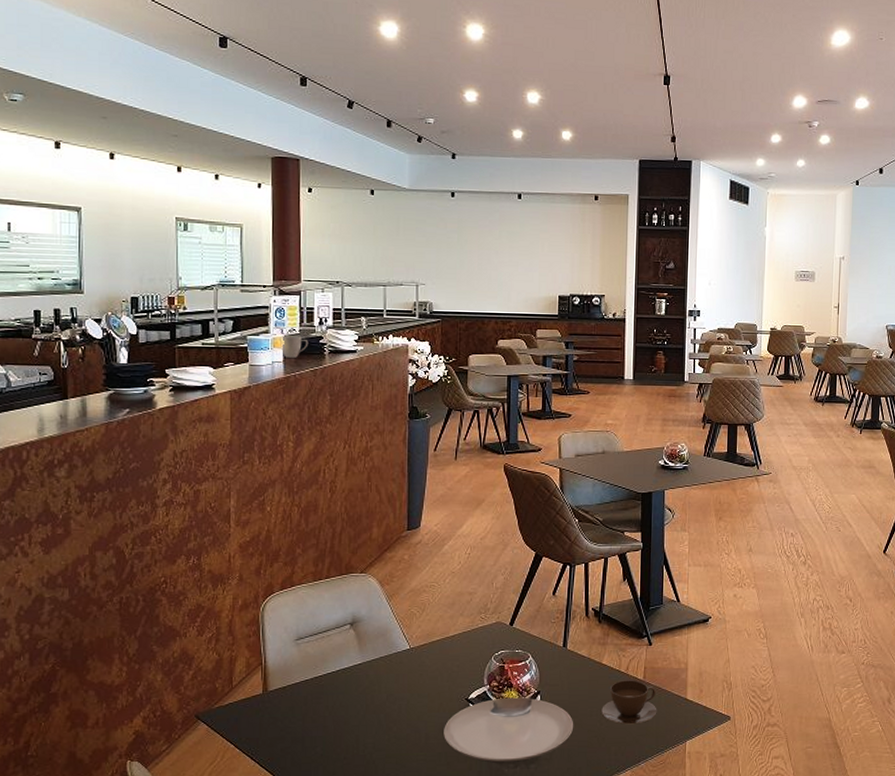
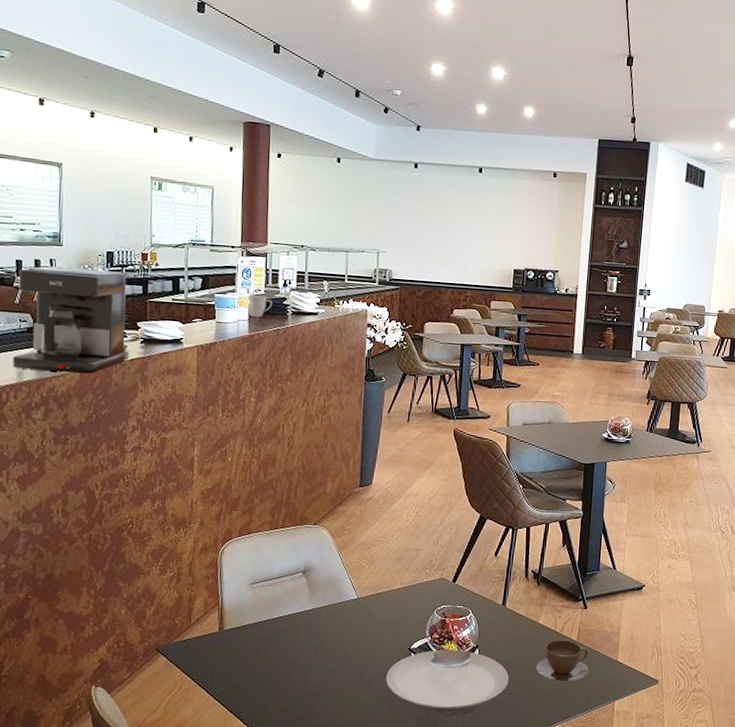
coffee maker: none [32,314,154,427] -> present [12,266,127,374]

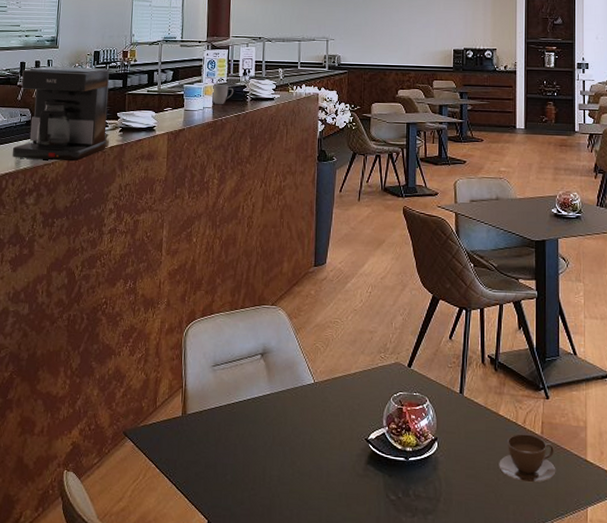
plate: present [386,649,509,711] -> none [344,441,471,512]

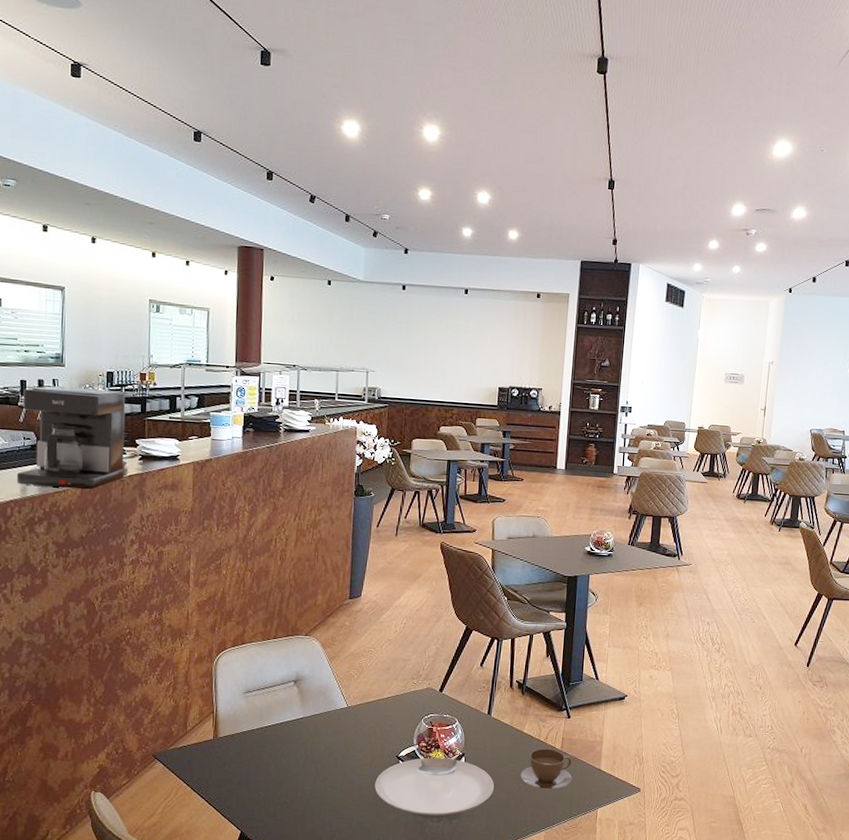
mug: present [211,84,234,104] -> none [240,413,266,435]
plate: none [344,441,471,512] -> present [375,757,495,817]

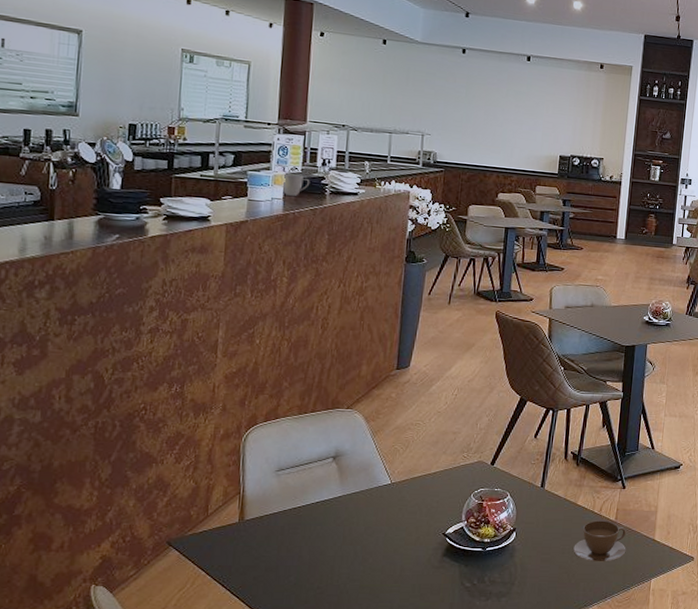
coffee maker: present [16,385,126,490] -> none [14,136,150,252]
mug: none [240,413,266,435] -> present [281,173,310,196]
plate: present [375,757,495,817] -> none [418,533,546,596]

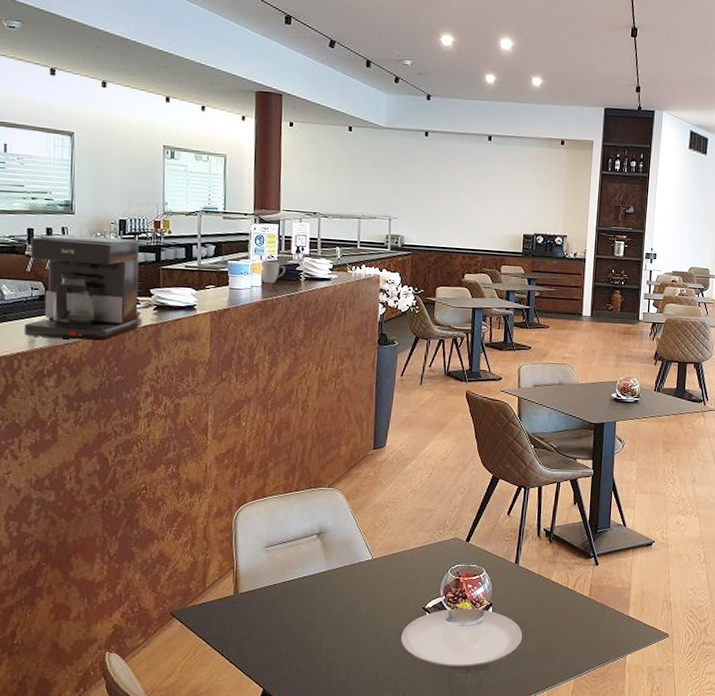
coffee maker: none [14,136,150,252] -> present [23,234,139,341]
plate: none [418,533,546,596] -> present [401,608,523,669]
teacup: present [573,520,626,562] -> none [549,596,601,638]

